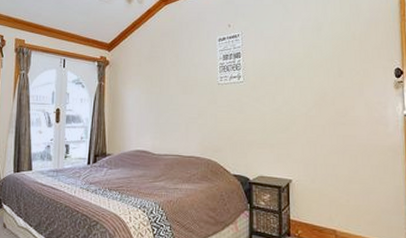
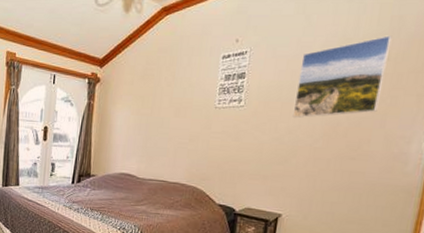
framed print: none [286,20,355,90] -> present [292,35,393,118]

